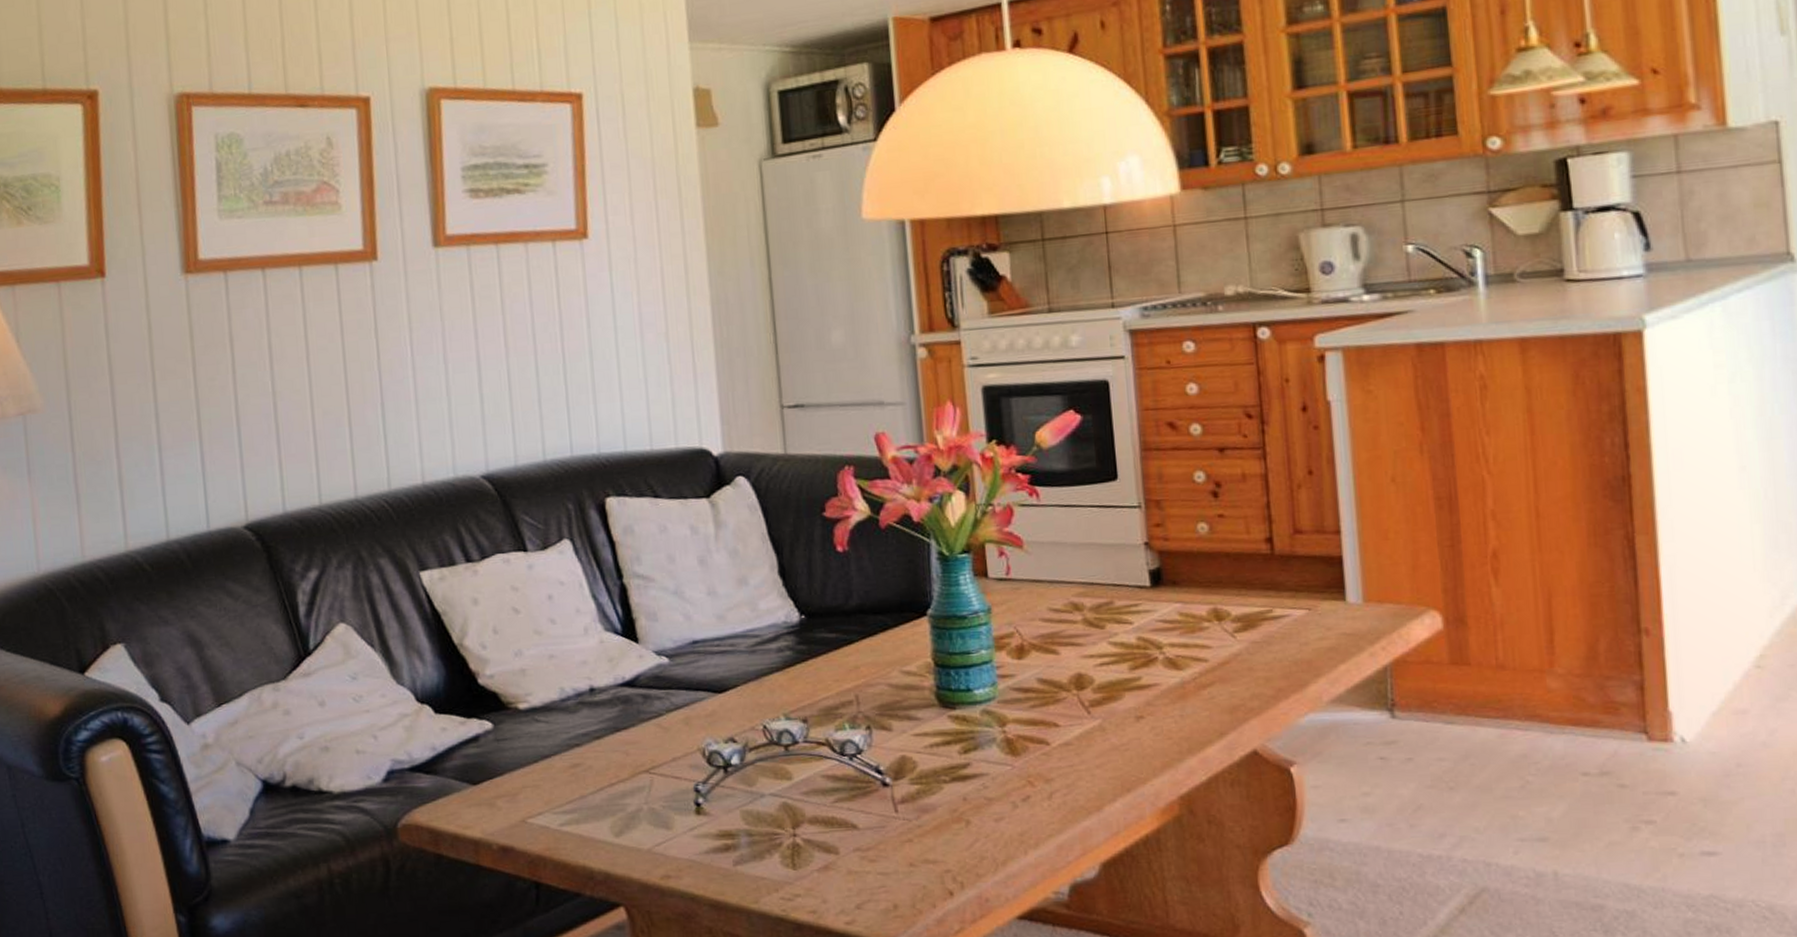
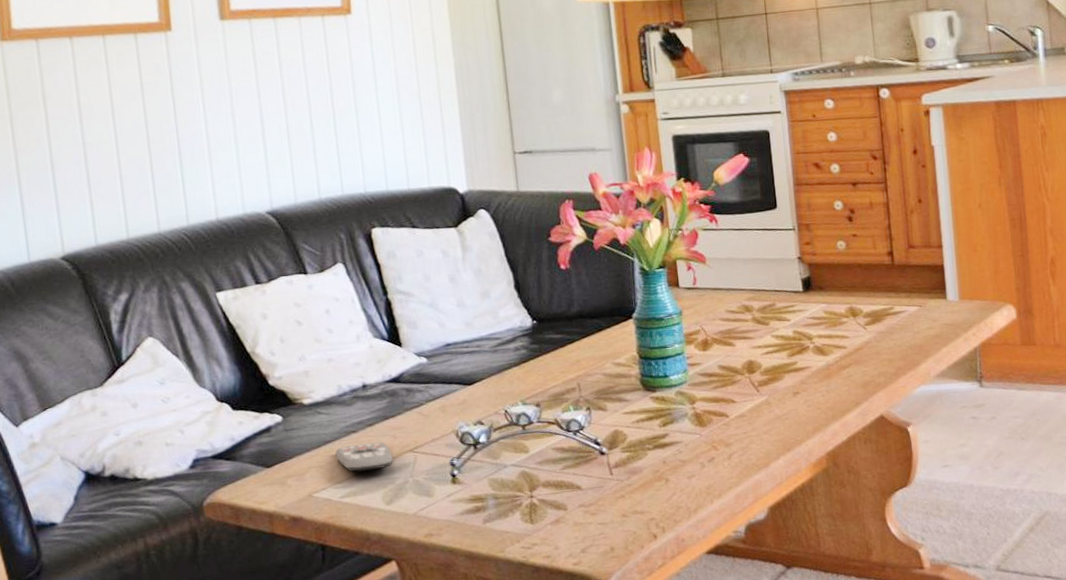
remote control: none [555,759,625,794] -> present [335,442,393,472]

